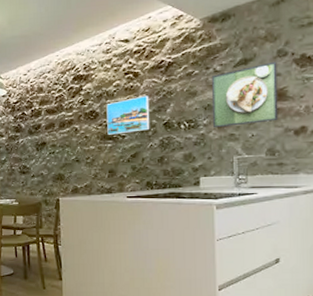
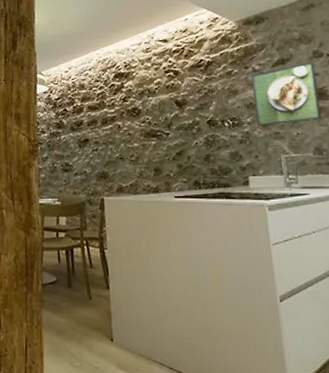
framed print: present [106,95,150,135] -> none [148,93,194,132]

